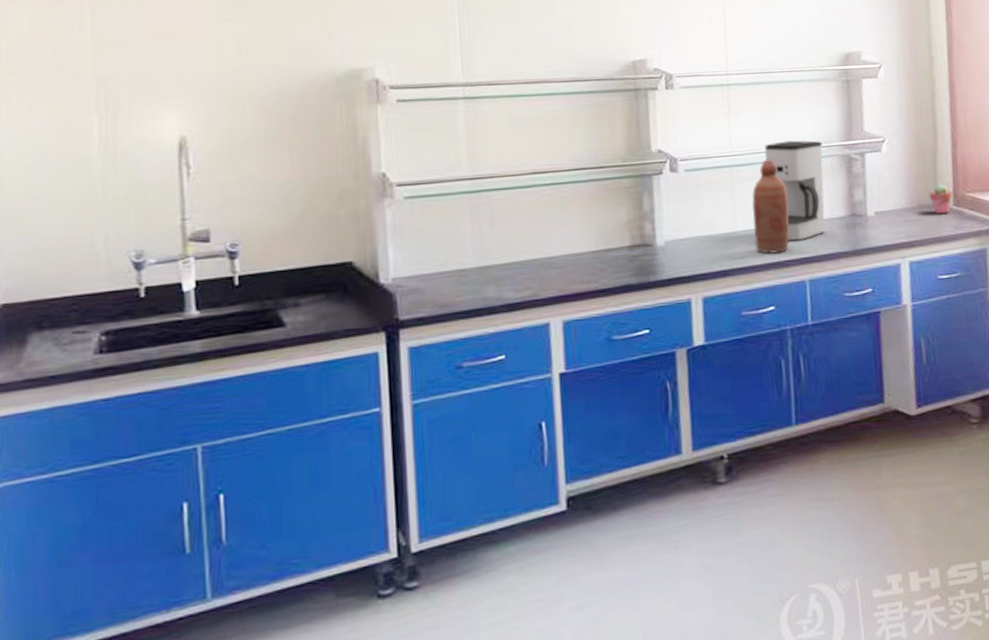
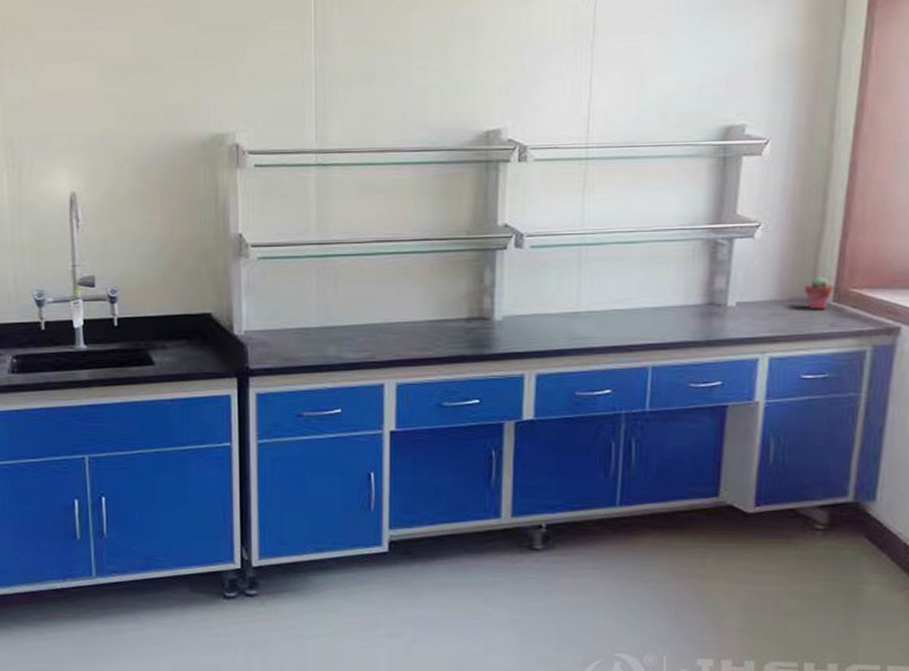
bottle: present [752,159,790,254] -> none [597,239,639,337]
coffee maker: present [764,140,825,241] -> none [618,220,685,326]

